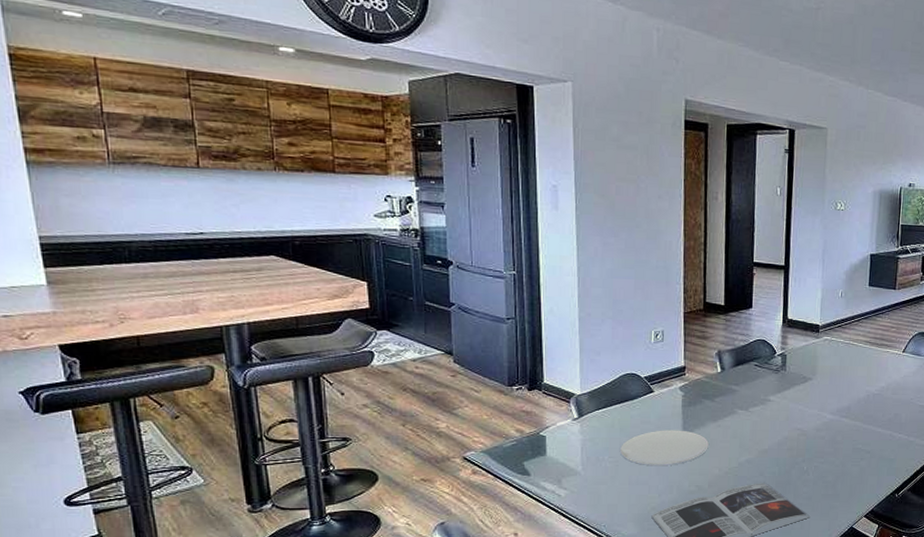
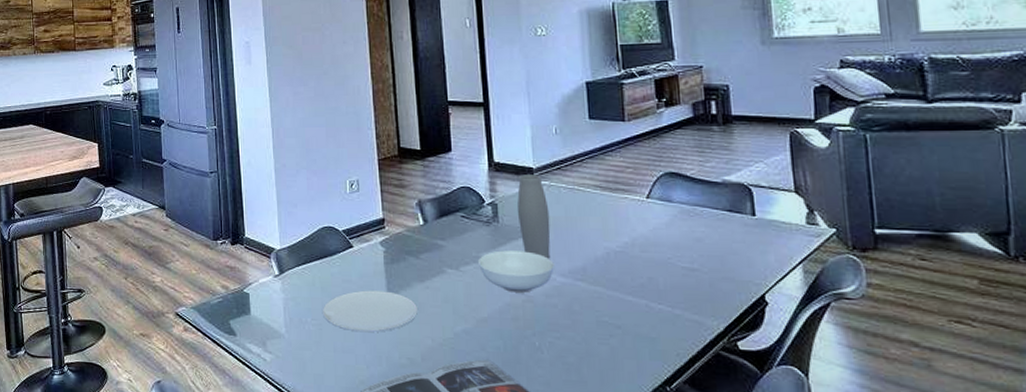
bowl: none [764,394,826,428] -> present [477,250,554,293]
vase: none [802,330,828,400] -> present [517,174,551,259]

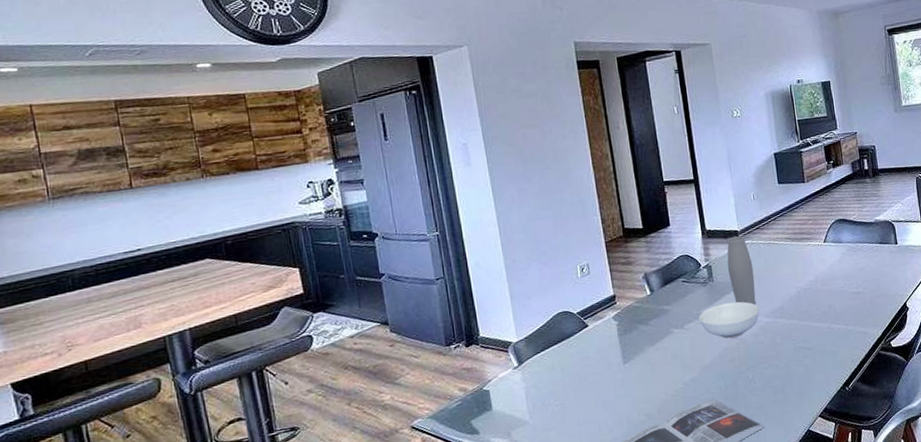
plate: present [323,290,418,333] -> none [564,359,651,403]

